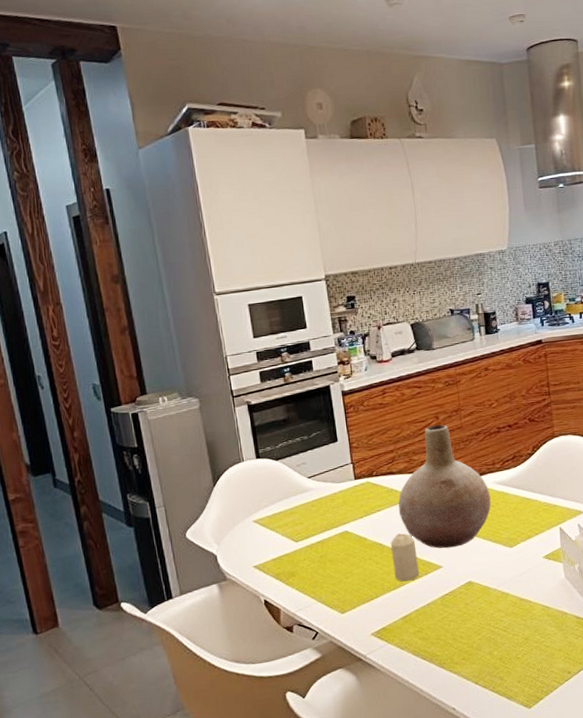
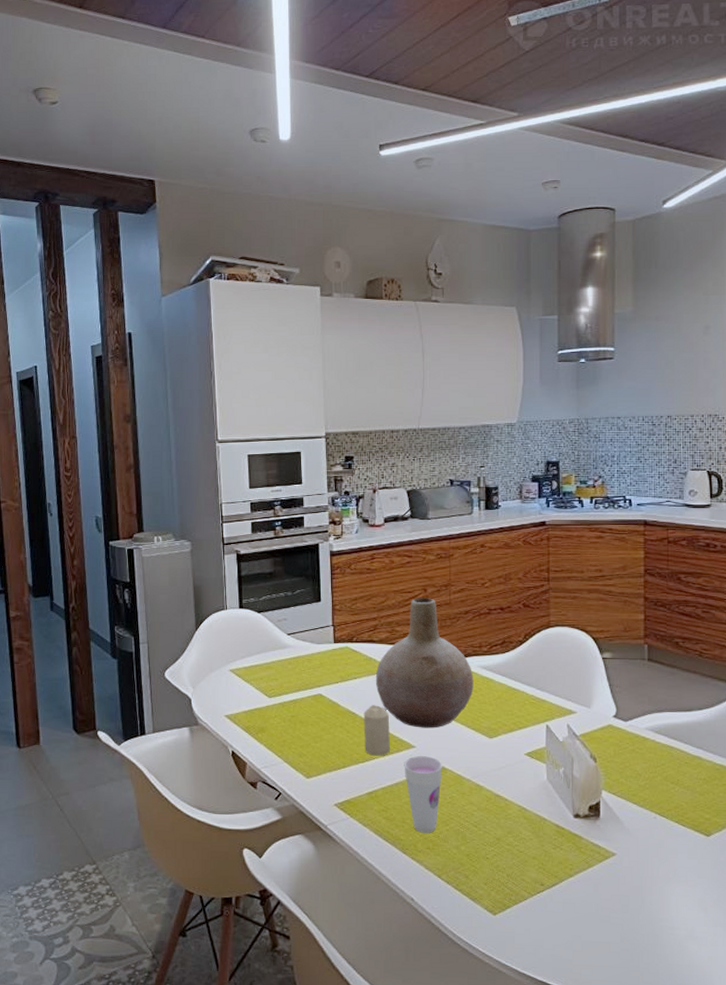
cup: none [433,573,470,646] -> present [404,756,442,833]

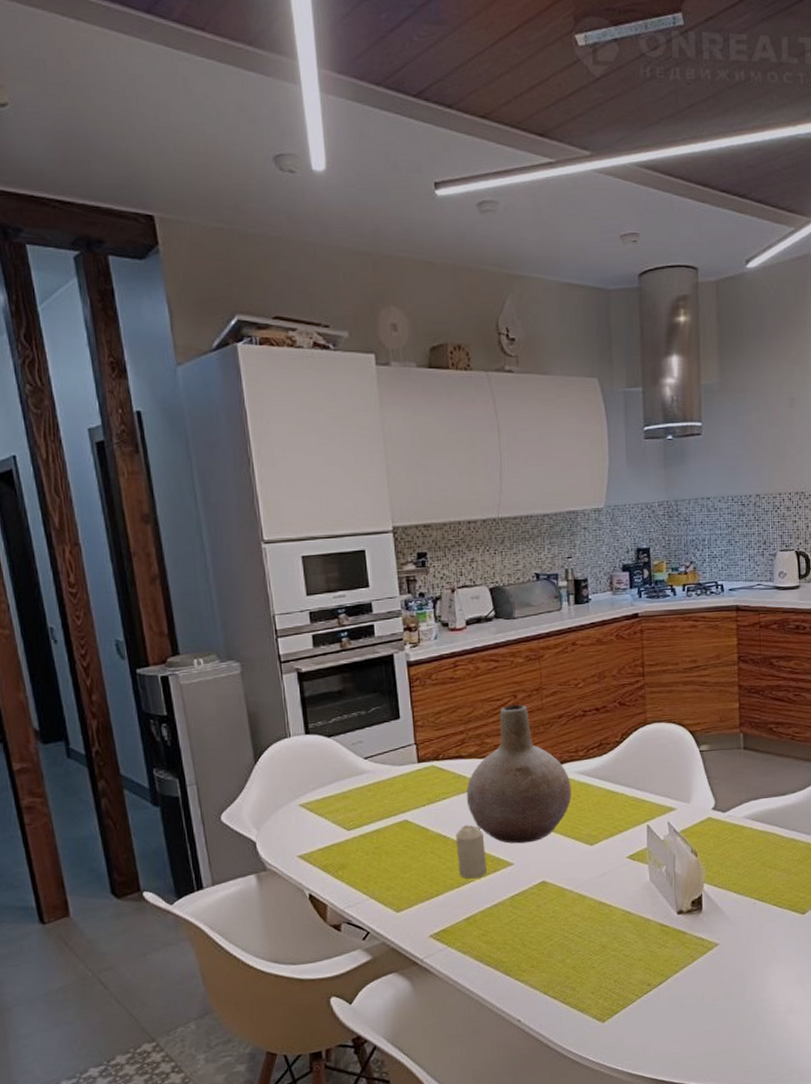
cup: present [404,756,442,833] -> none [502,872,543,952]

